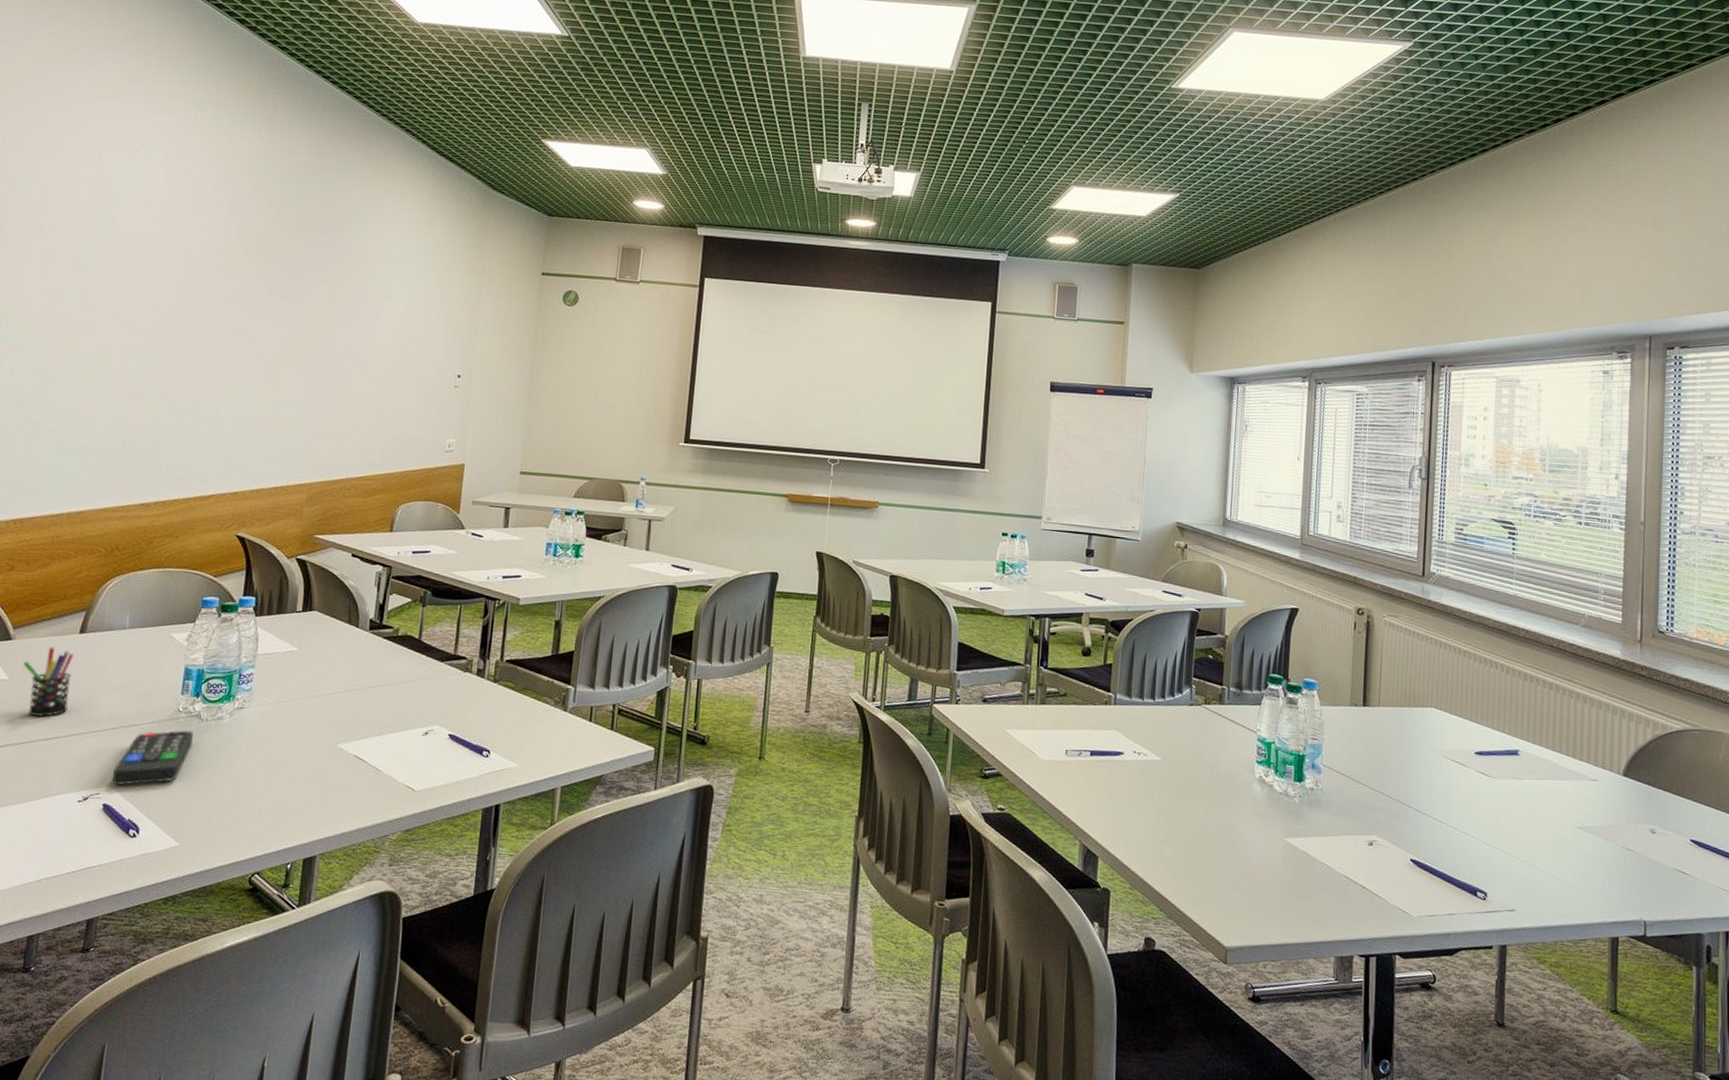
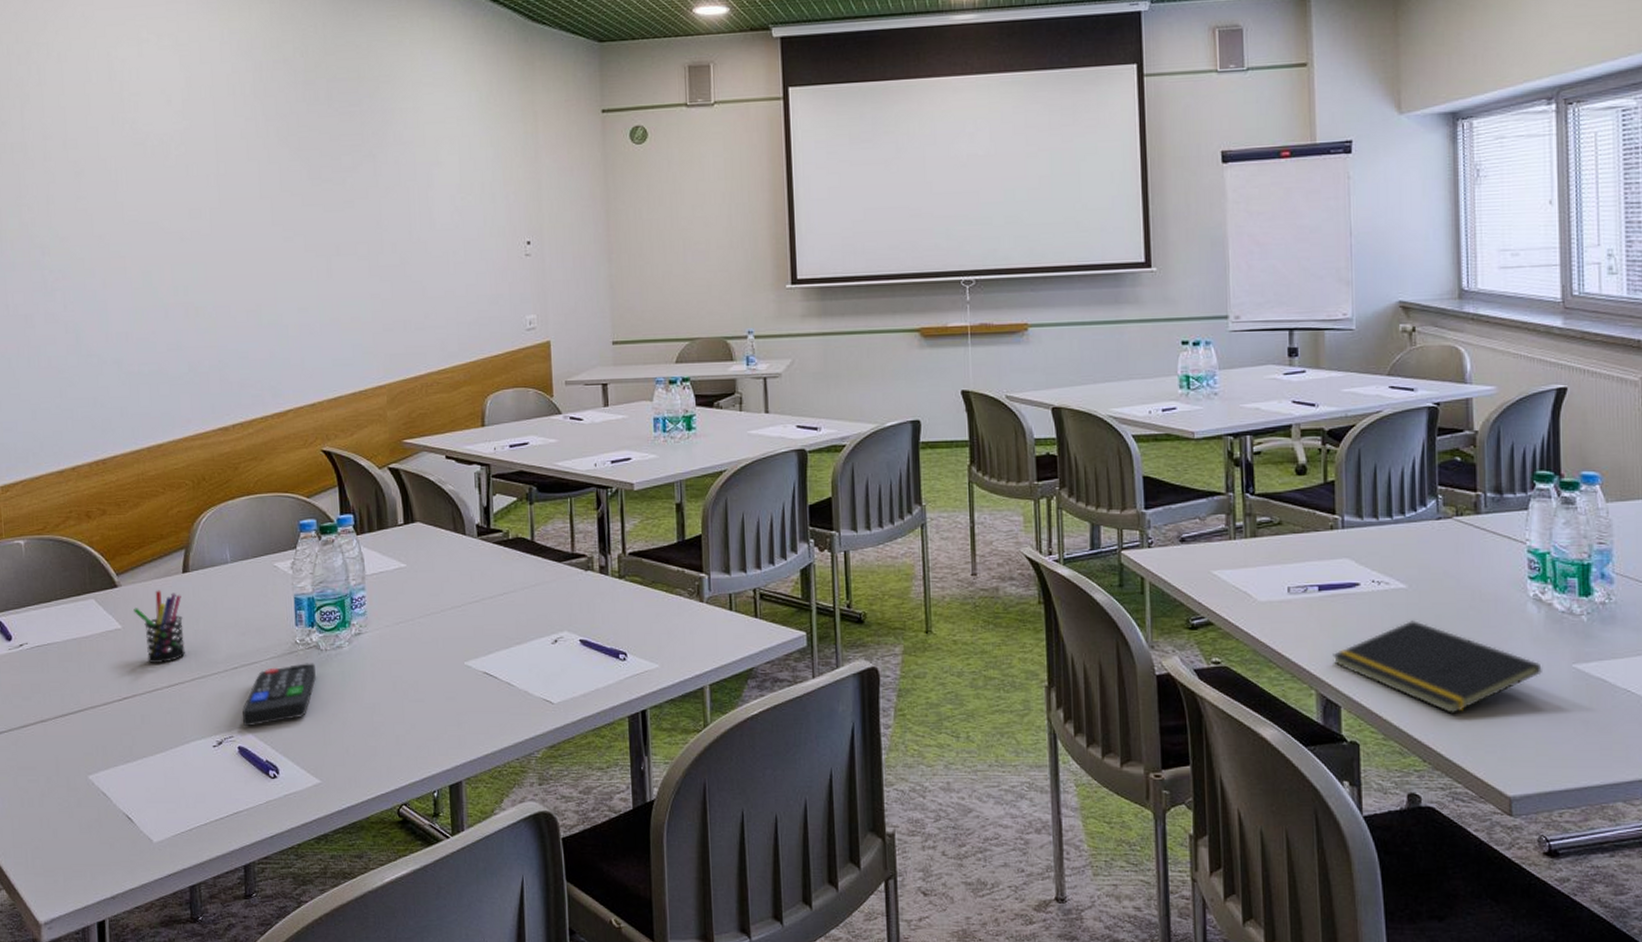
notepad: none [1096,788,1260,872] -> present [1332,620,1542,714]

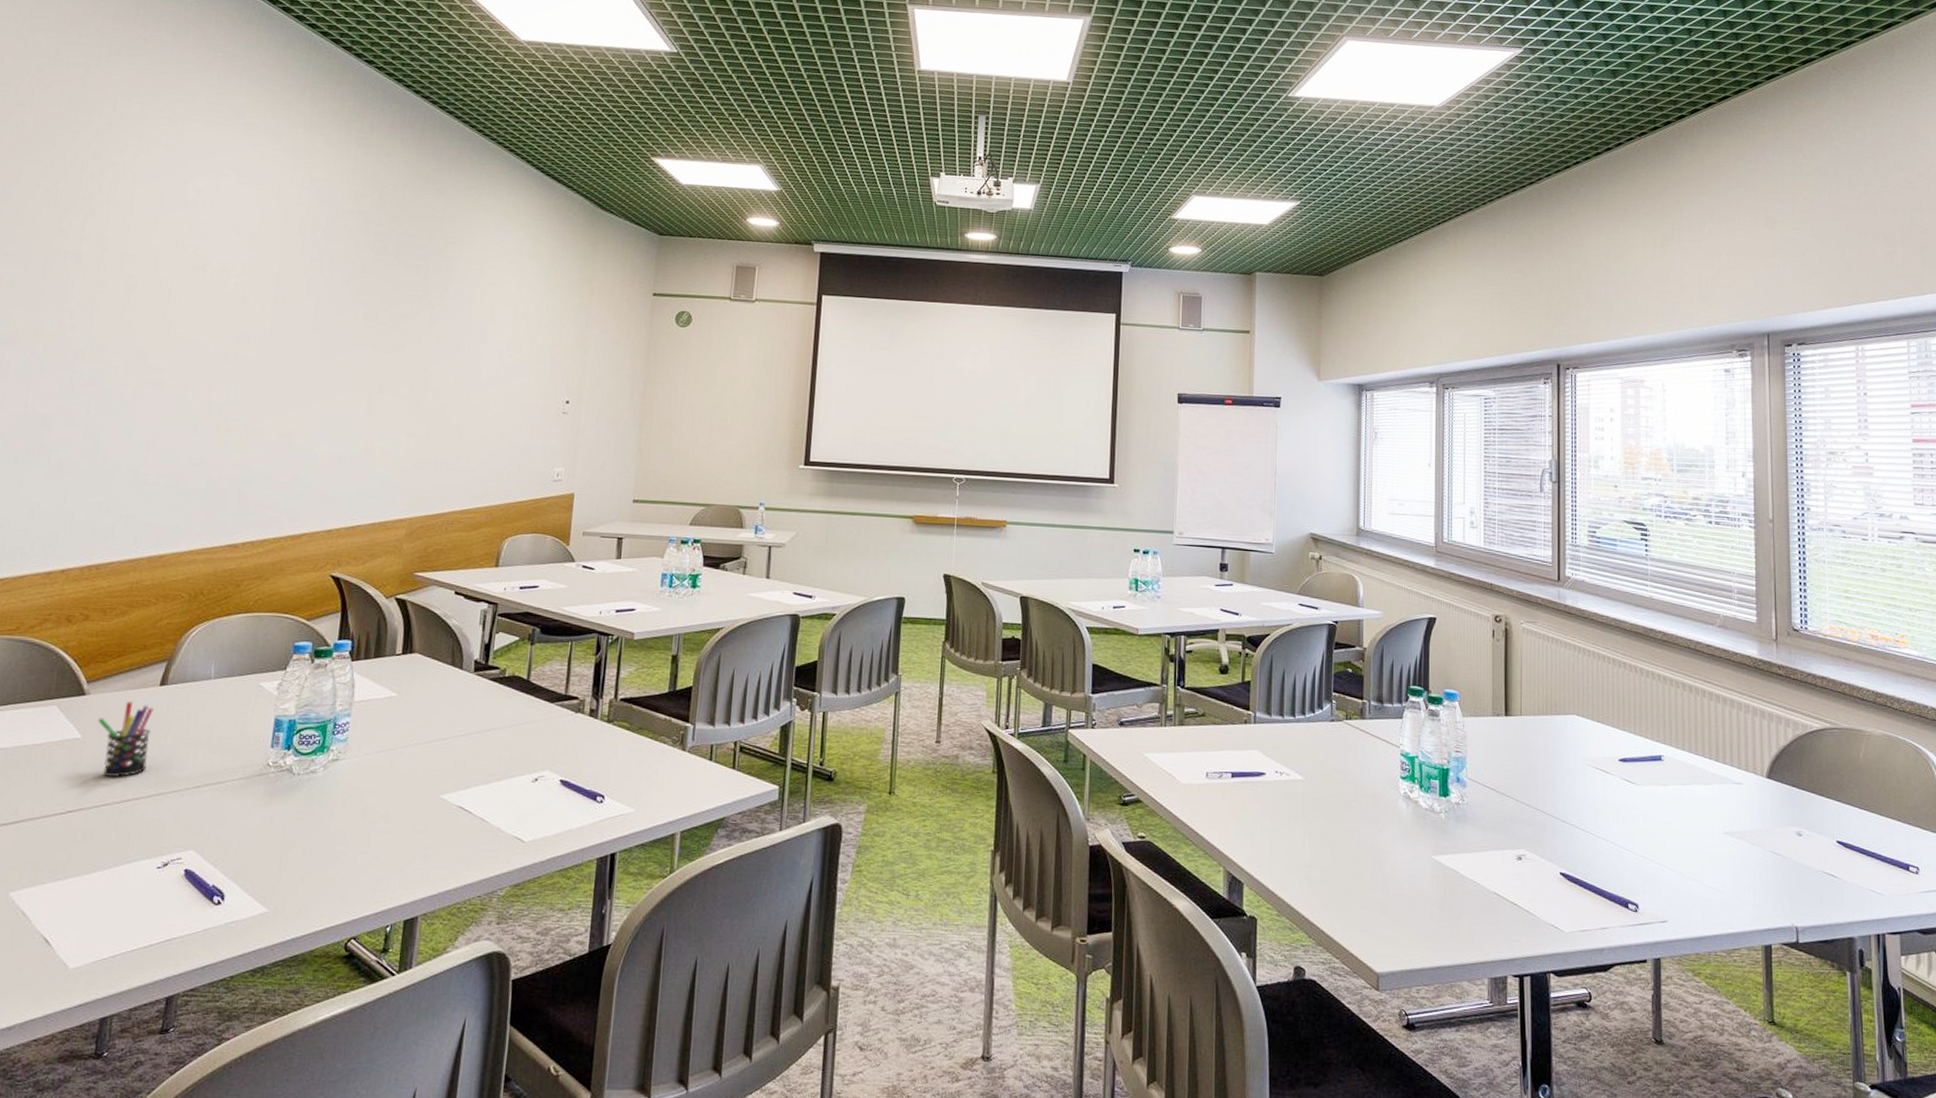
remote control: present [241,663,316,726] -> none [195,786,284,848]
notepad: present [1332,620,1542,714] -> none [1239,809,1408,895]

